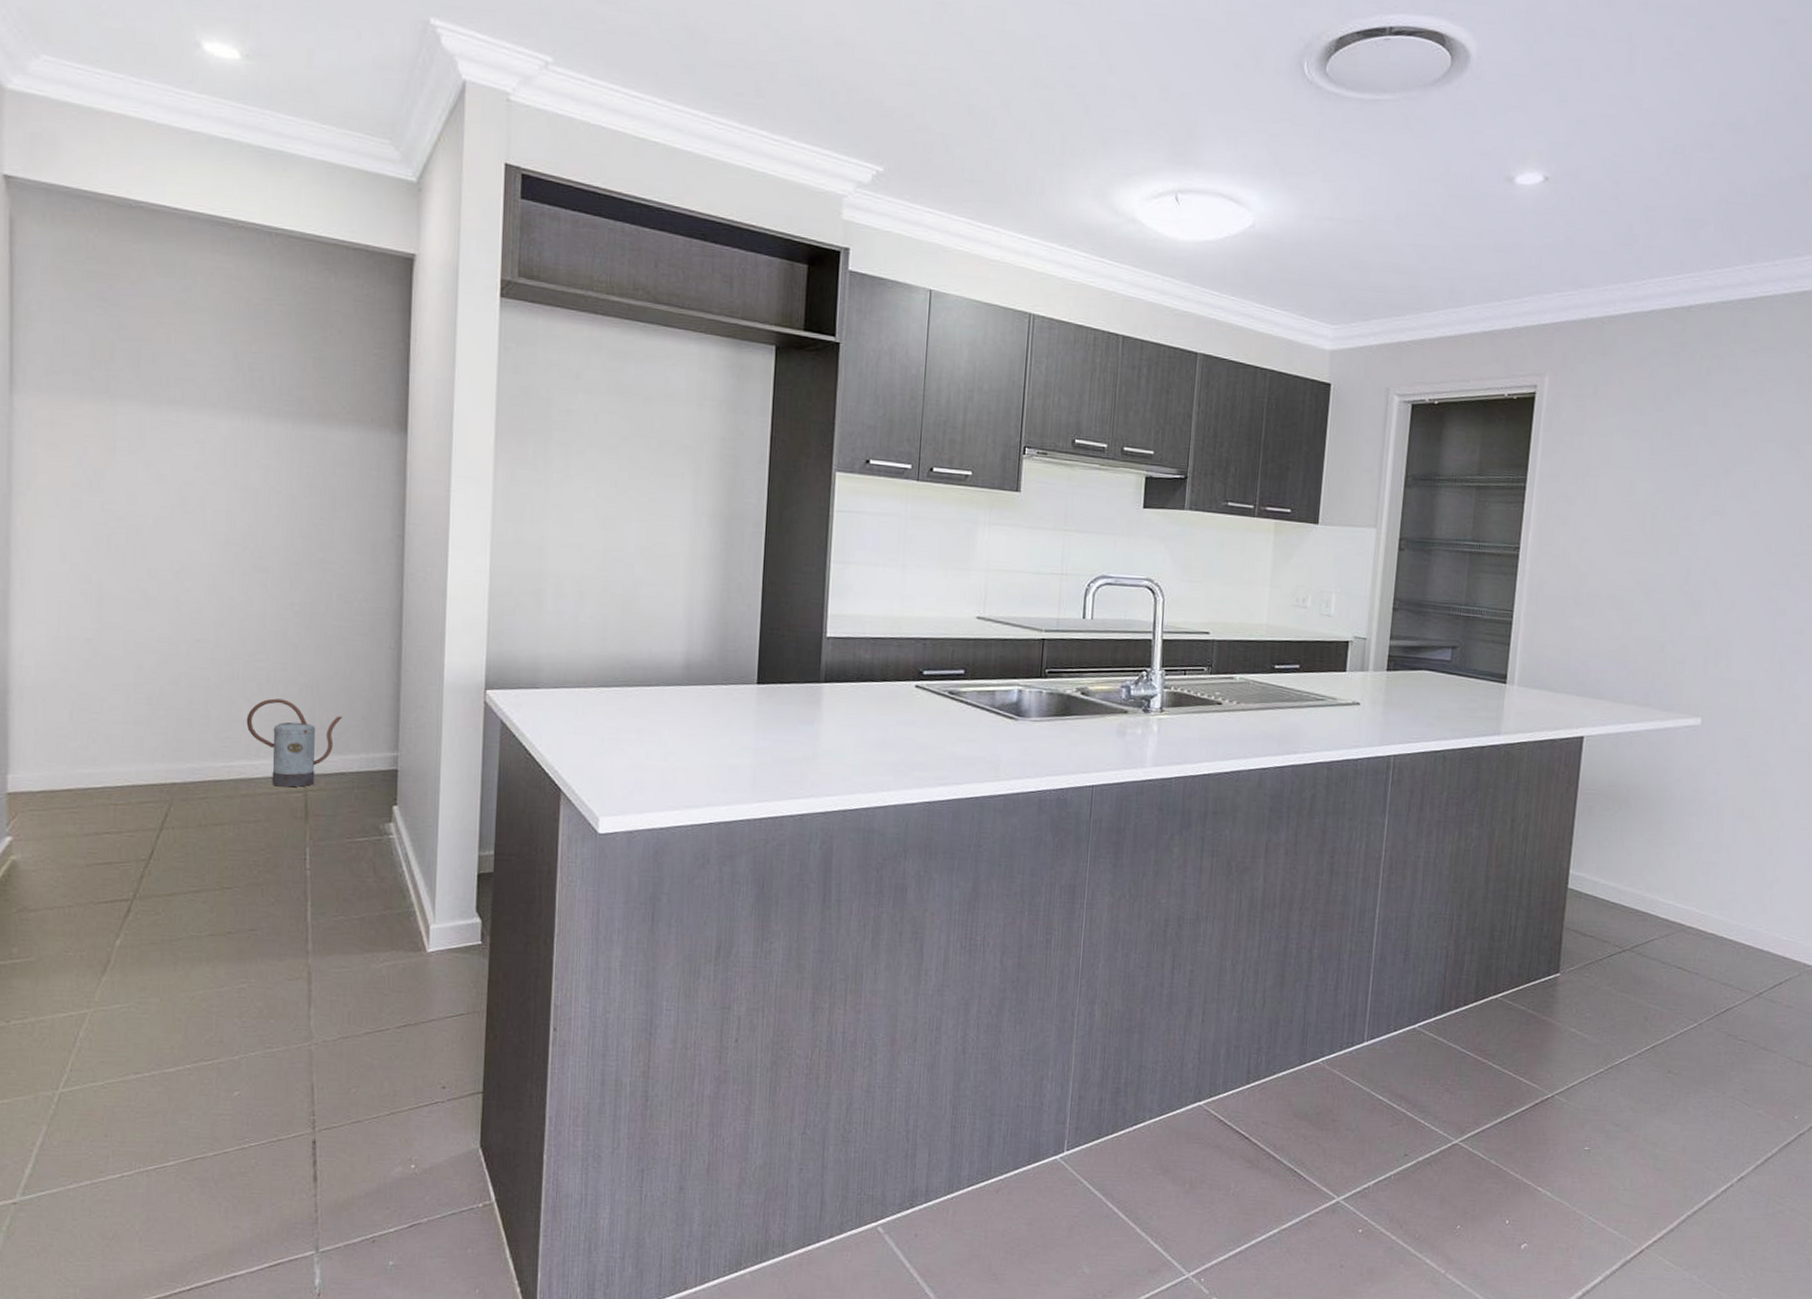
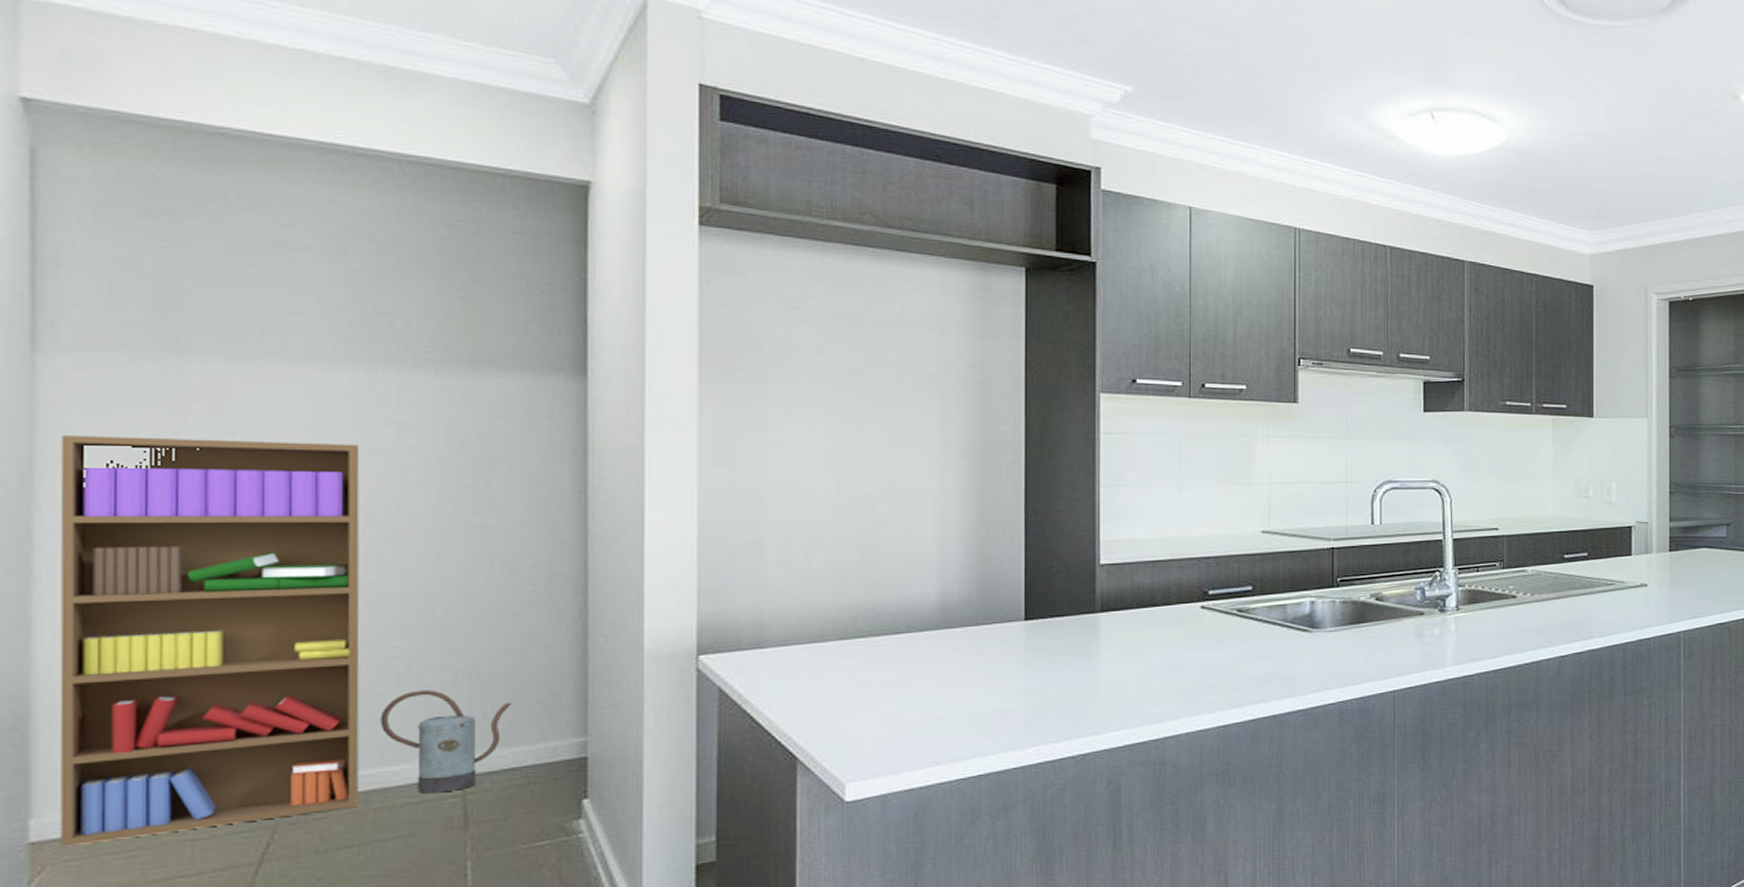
bookshelf: none [27,463,236,799] -> present [60,435,360,847]

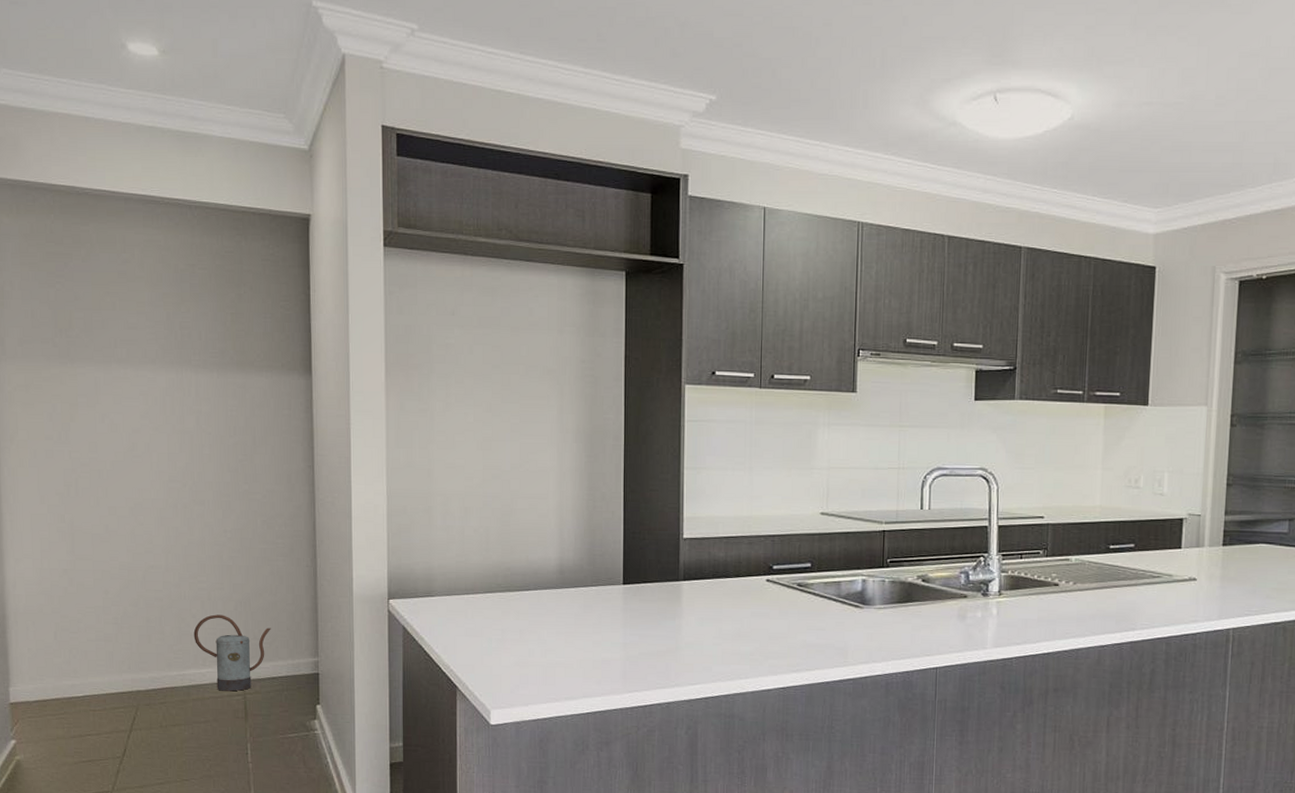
bookshelf: present [60,435,360,847] -> none [11,421,183,708]

